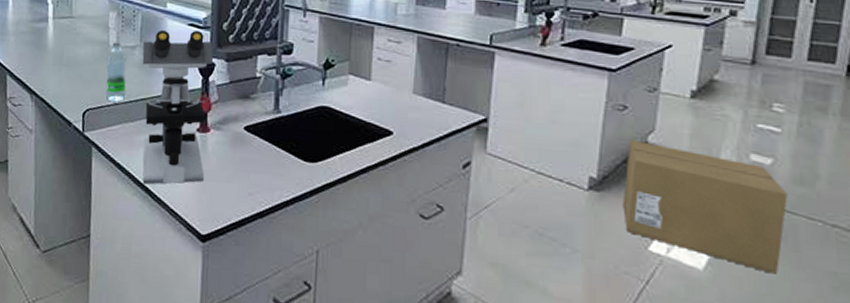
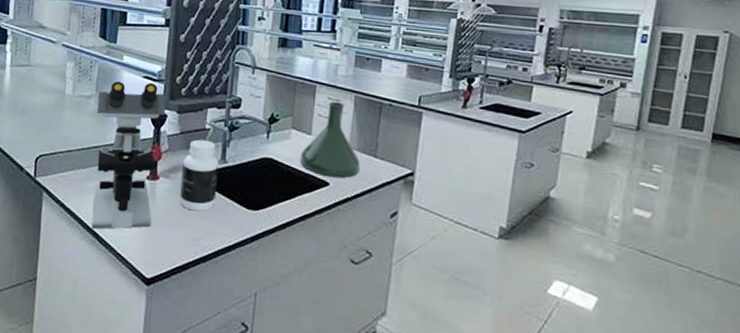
bottle: present [106,42,127,102] -> none [59,91,82,149]
medicine bottle: none [232,88,273,165] -> present [179,139,220,212]
flask: none [359,44,427,126] -> present [300,102,361,178]
box: present [622,139,788,274] -> none [527,193,662,314]

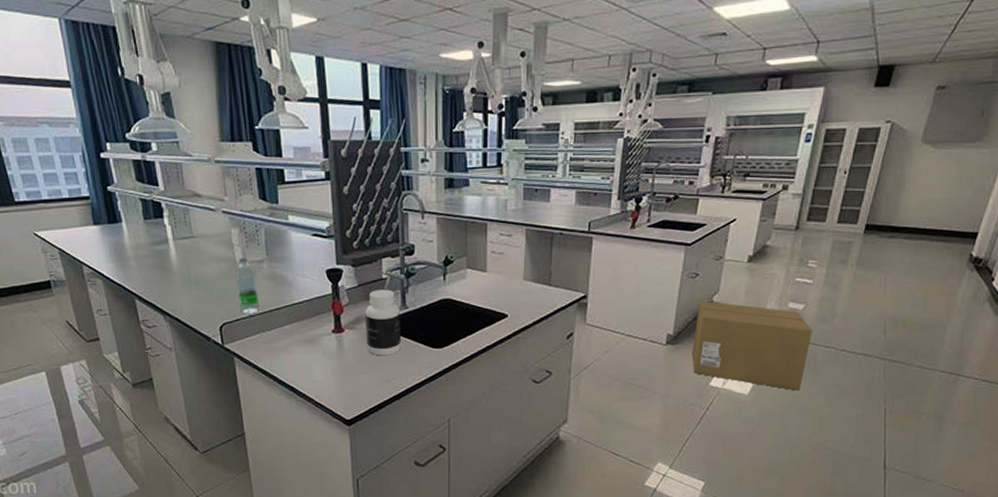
bottle: none [59,91,82,149] -> present [235,258,260,314]
microscope: present [91,81,166,230] -> none [270,239,343,384]
flask: present [300,102,361,178] -> none [477,237,536,310]
box: none [527,193,662,314] -> present [692,300,812,391]

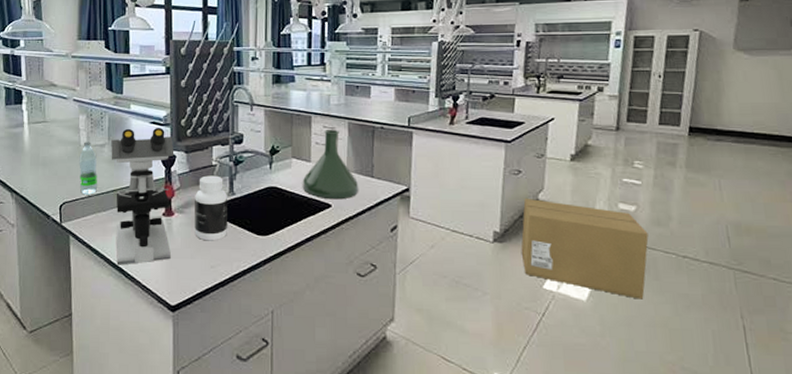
microscope: none [270,239,343,384] -> present [111,127,174,265]
flask: none [477,237,536,310] -> present [302,130,359,200]

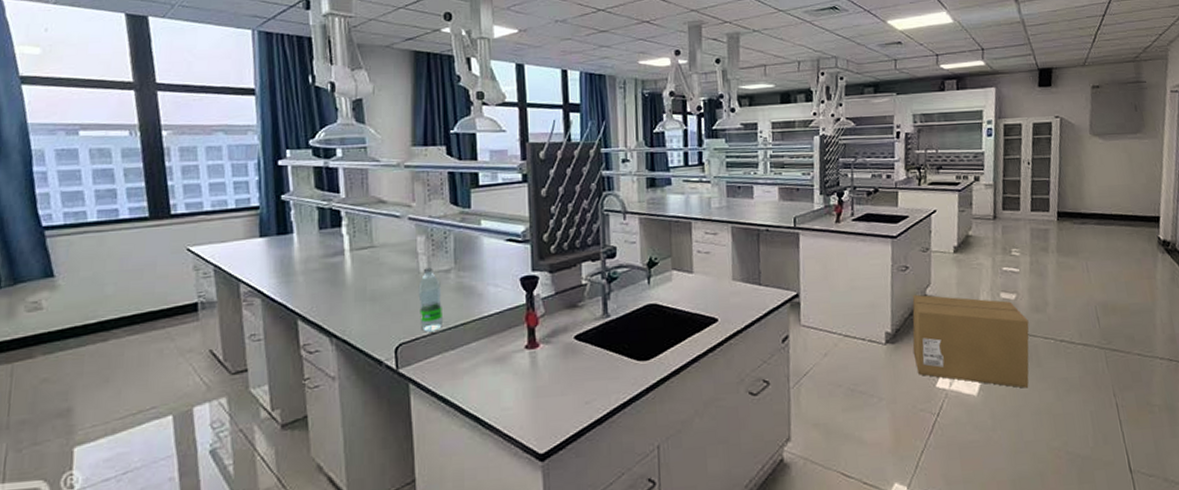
microscope: present [111,127,174,265] -> none [458,244,537,413]
medicine bottle: present [195,175,228,241] -> none [563,296,603,374]
flask: present [302,130,359,200] -> none [684,235,747,313]

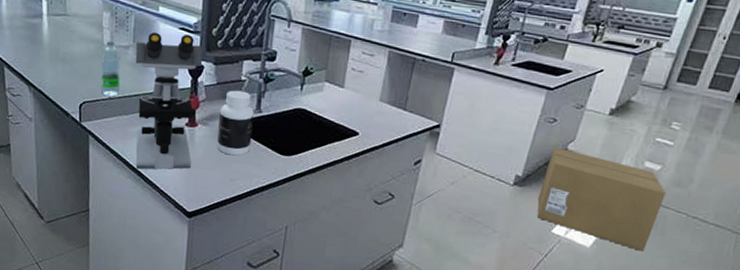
microscope: none [458,244,537,413] -> present [135,32,203,170]
medicine bottle: none [563,296,603,374] -> present [217,90,255,156]

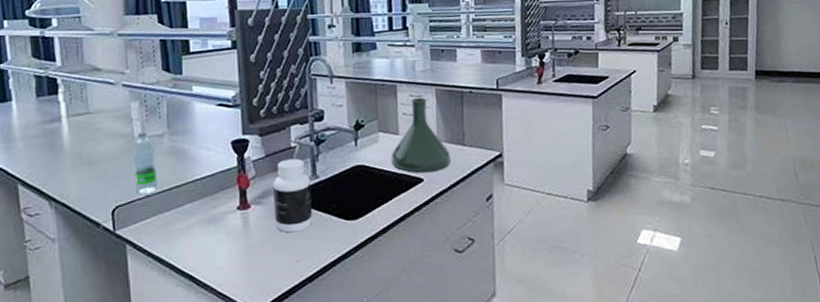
microscope: present [135,32,203,170] -> none [171,109,249,273]
flask: none [331,56,390,128] -> present [391,98,451,173]
box: present [537,146,666,252] -> none [613,152,729,243]

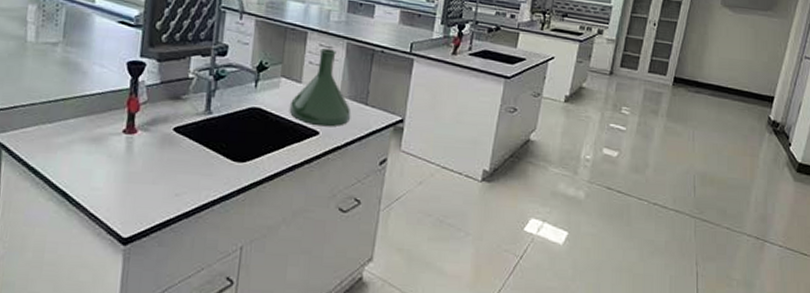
bottle: present [133,132,158,195] -> none [20,37,46,102]
medicine bottle: present [273,158,312,233] -> none [159,89,204,166]

